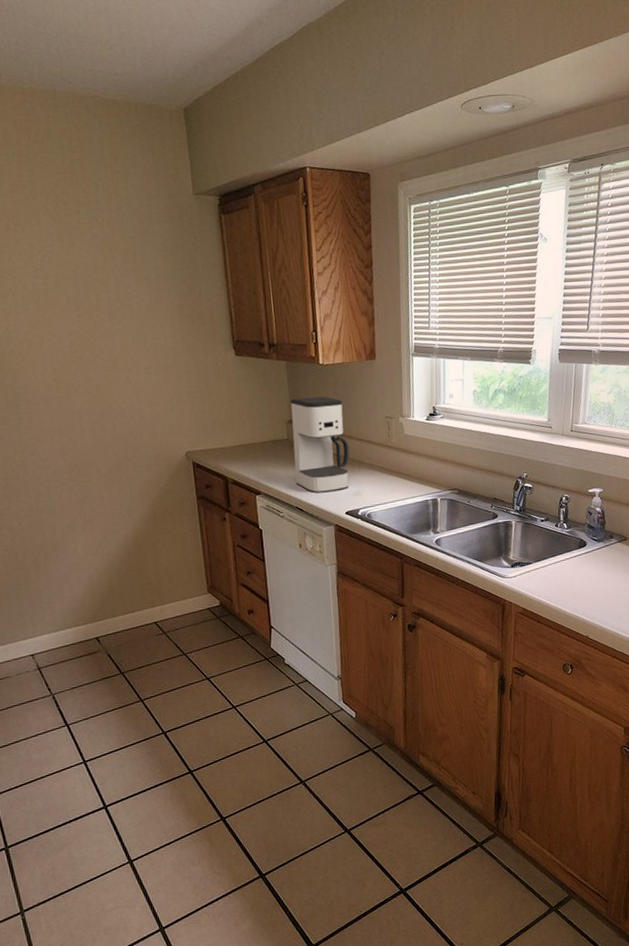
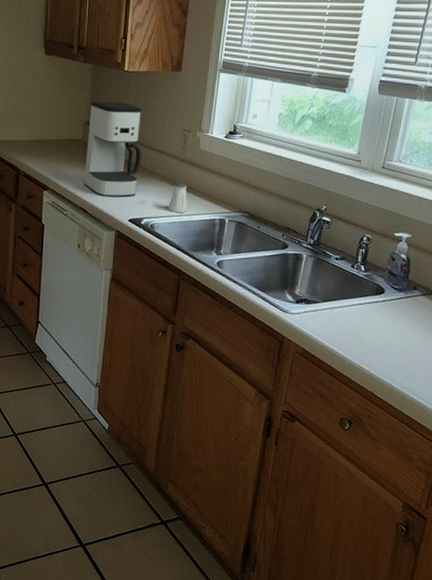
saltshaker: none [381,469,401,499] -> present [167,182,188,214]

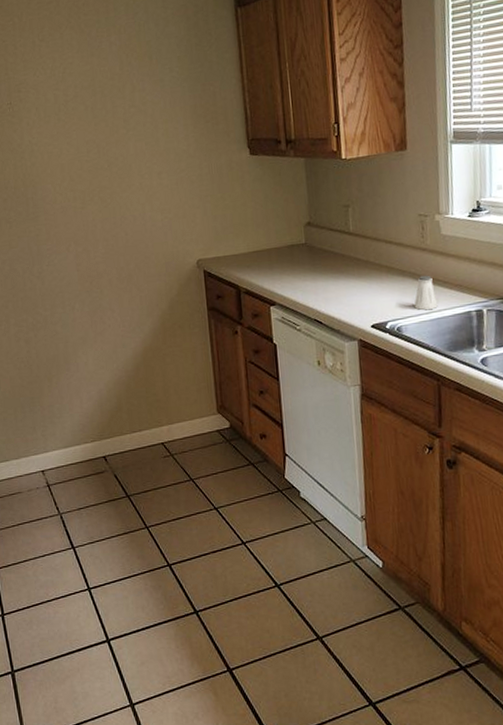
coffee maker: present [84,101,142,198] -> none [309,194,377,304]

